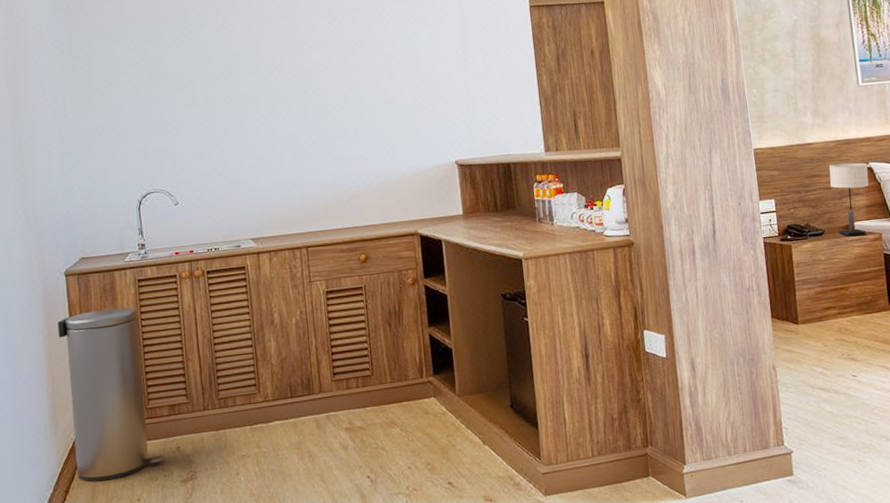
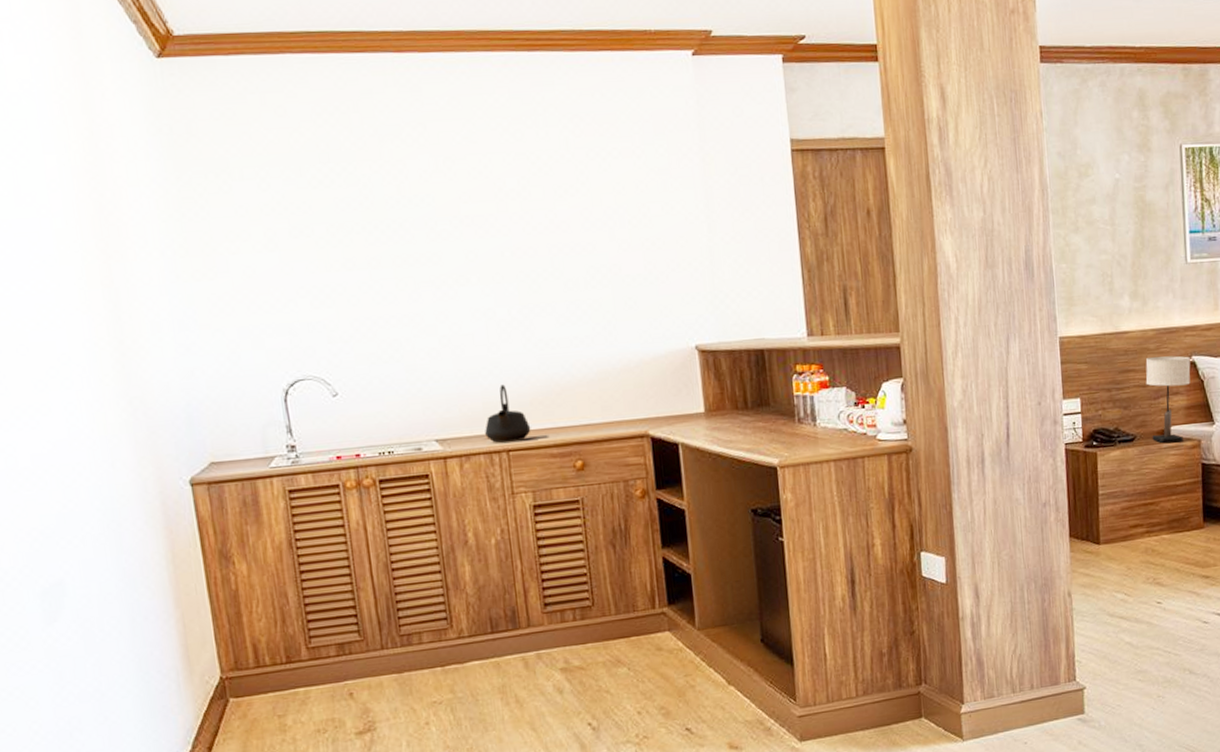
pedal bin: present [58,307,164,482] -> none [184,524,333,736]
kettle: none [289,194,326,241] -> present [485,384,531,443]

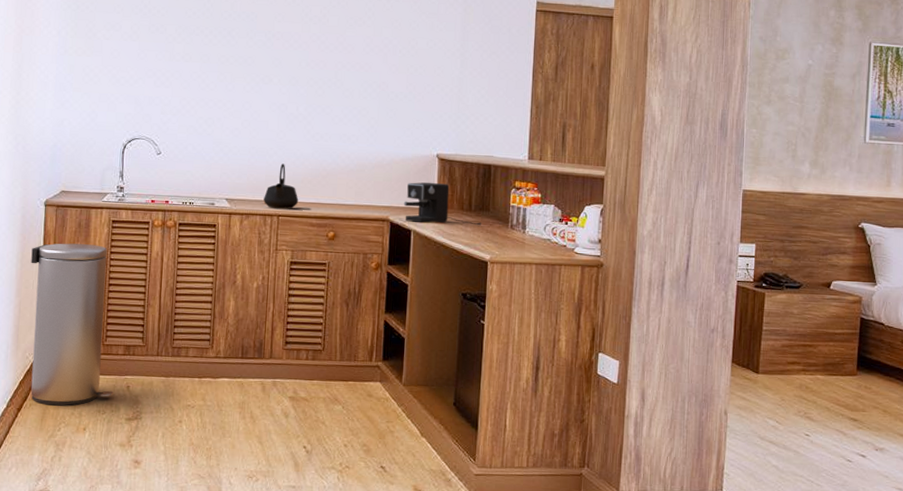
pedal bin: none [184,524,333,736] -> present [30,243,114,406]
coffee maker: none [663,380,763,434] -> present [403,182,482,226]
table lamp: present [1145,355,1191,443] -> none [816,219,860,296]

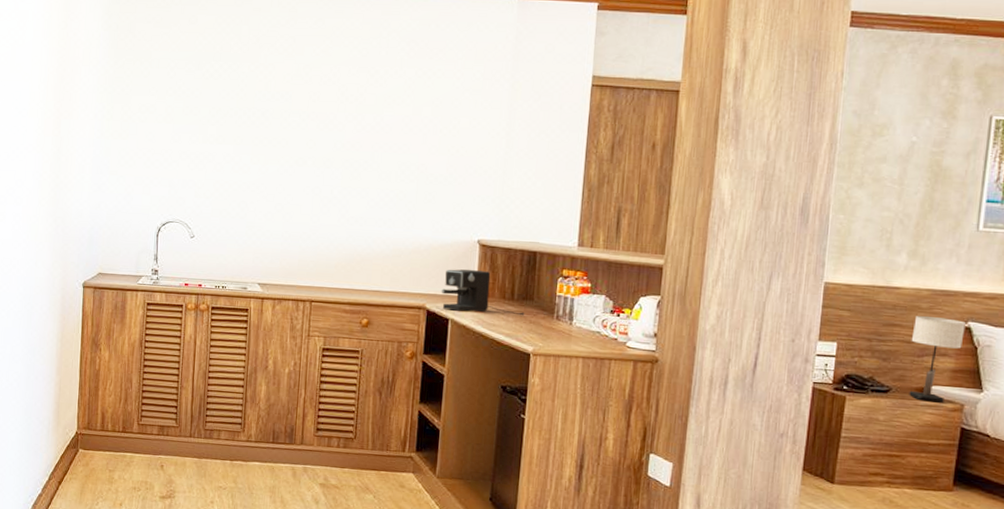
pedal bin: present [30,243,114,406] -> none [70,324,148,481]
kettle: present [264,163,299,209] -> none [296,248,332,295]
table lamp: none [816,219,860,296] -> present [909,316,966,403]

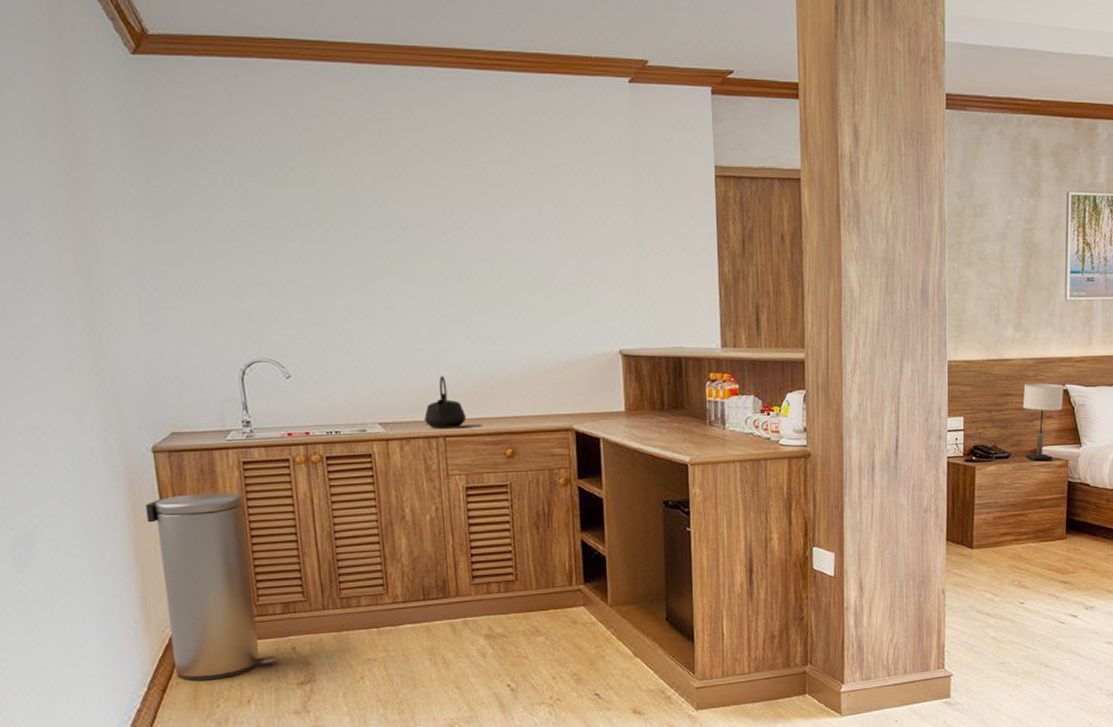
pedal bin: none [70,324,148,481] -> present [145,492,277,681]
kettle: none [296,248,332,295] -> present [424,376,467,429]
coffee maker: present [441,269,525,316] -> none [587,382,678,430]

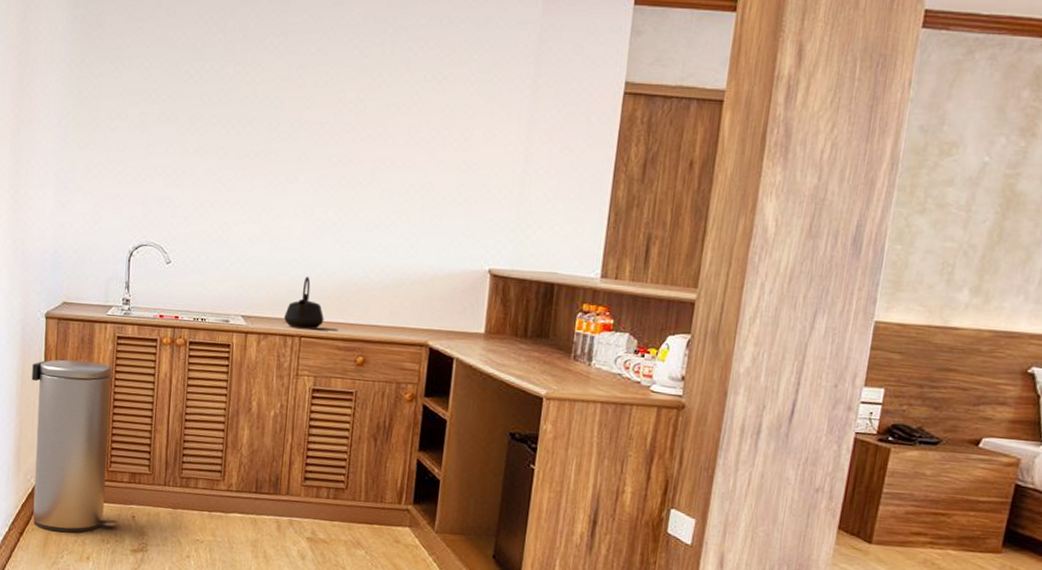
table lamp: present [1023,383,1064,462] -> none [960,360,1029,457]

